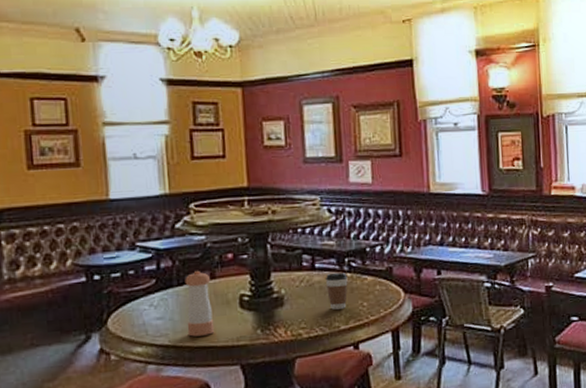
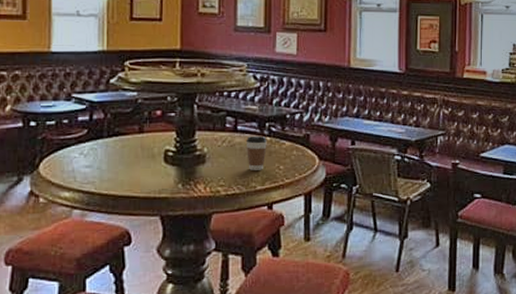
pepper shaker: present [185,270,215,337] -> none [113,124,139,186]

